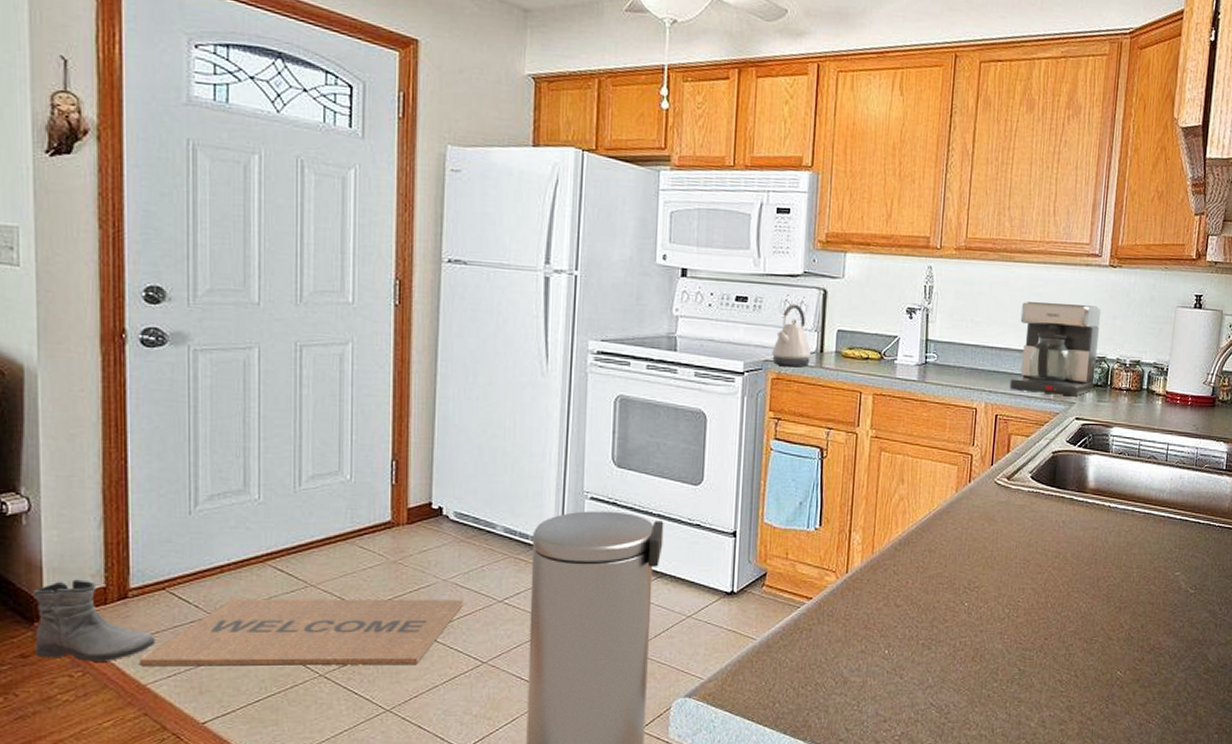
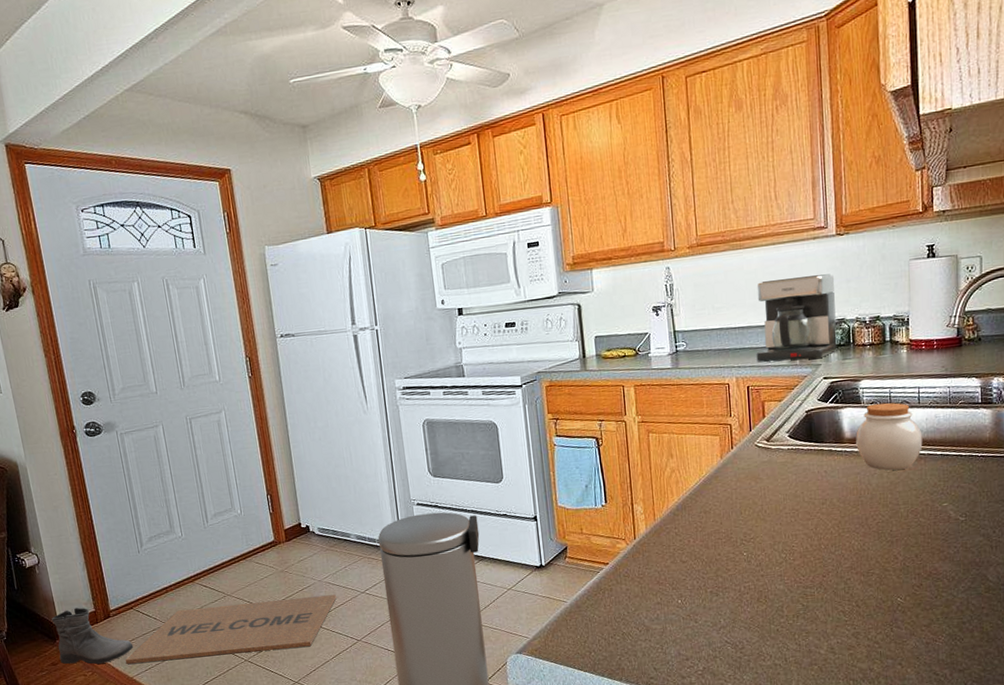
kettle: present [772,304,812,368] -> none [542,320,576,375]
jar: none [1098,454,1165,530] -> present [856,402,923,471]

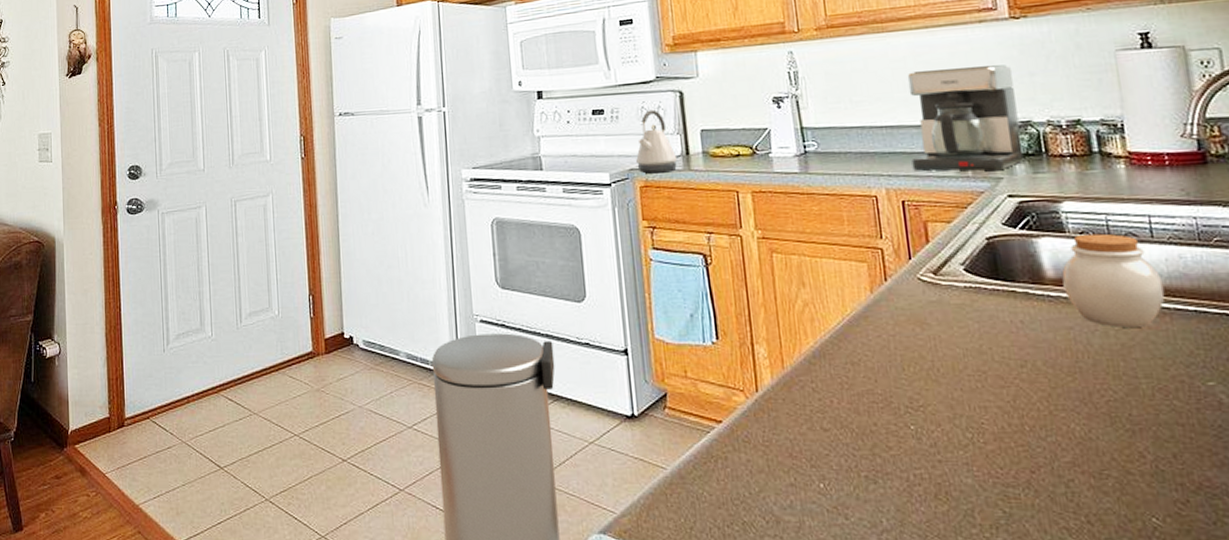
boot: present [52,607,134,664] -> none [63,411,145,483]
doormat: present [126,594,337,664] -> none [134,425,378,490]
kettle: none [542,320,576,375] -> present [636,109,678,174]

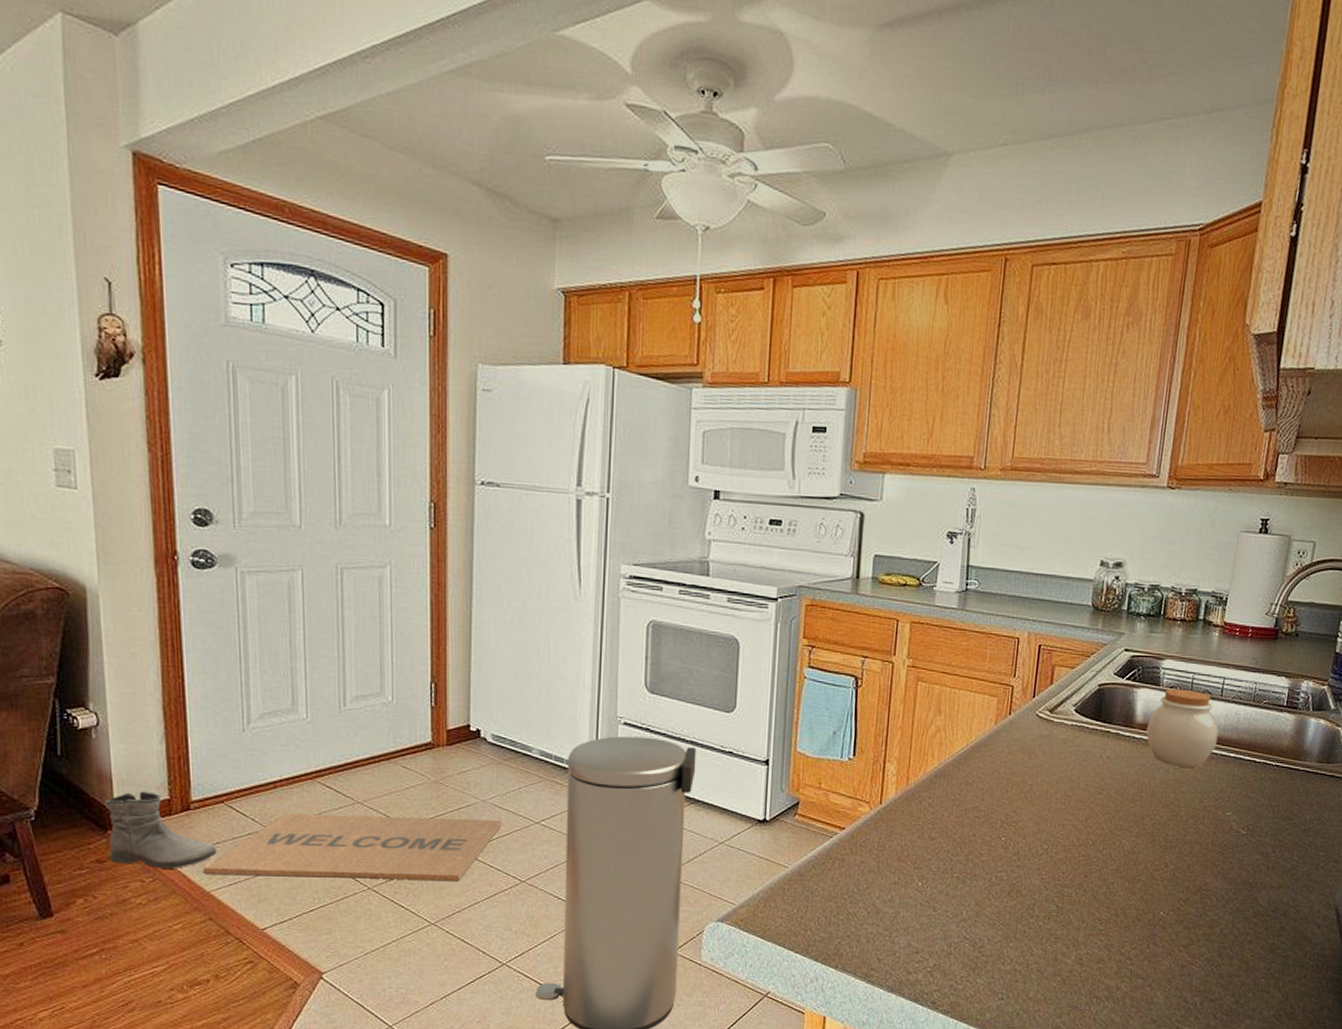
boot: none [63,411,145,483] -> present [105,791,217,869]
doormat: none [134,425,378,490] -> present [204,813,502,881]
kettle: present [636,109,678,174] -> none [806,527,847,594]
coffee maker: present [907,65,1024,172] -> none [1055,526,1156,627]

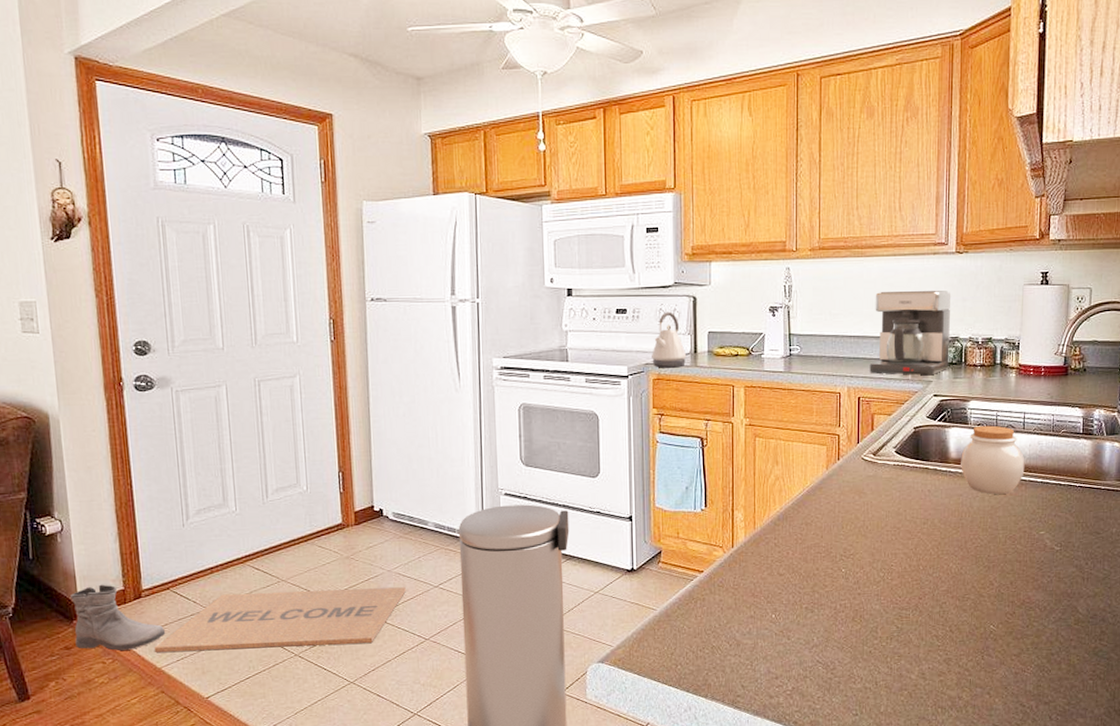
kettle: none [806,527,847,594] -> present [652,312,687,368]
coffee maker: none [1055,526,1156,627] -> present [869,291,950,376]

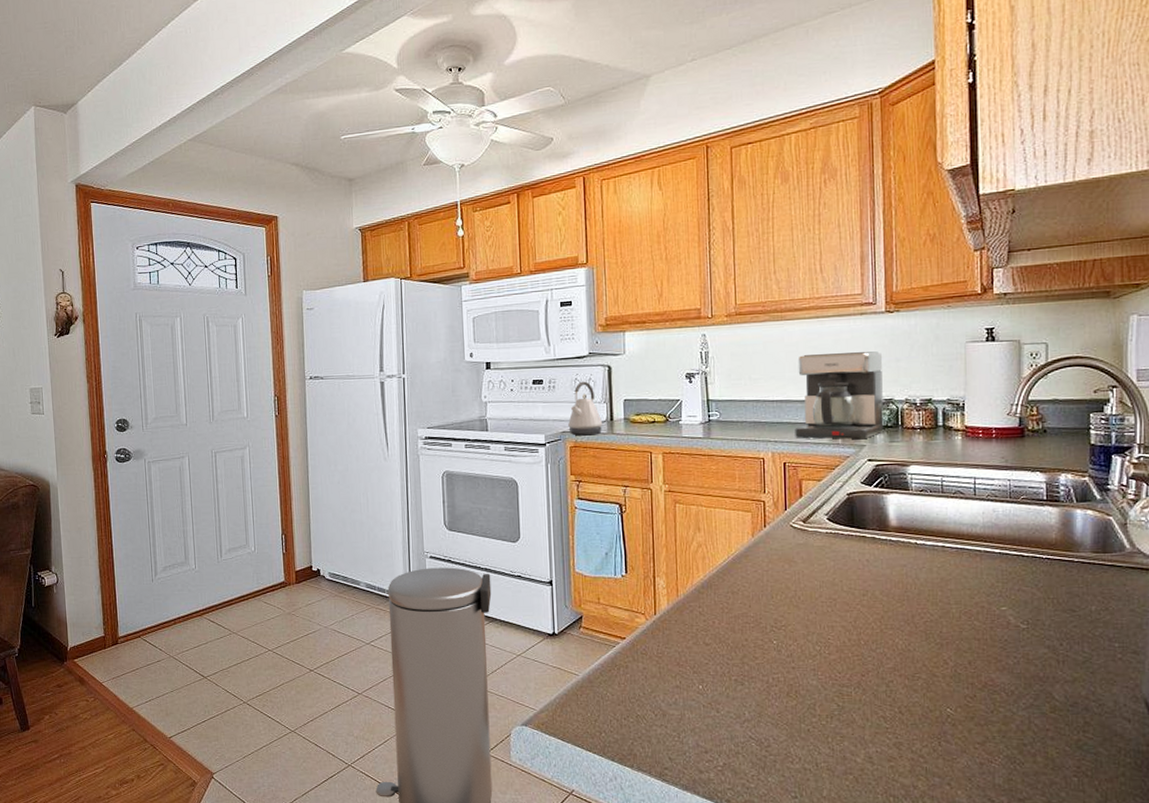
boot: present [70,584,166,651] -> none [63,631,137,690]
doormat: present [155,587,406,652] -> none [128,642,341,695]
jar: present [961,425,1025,494] -> none [902,491,979,565]

